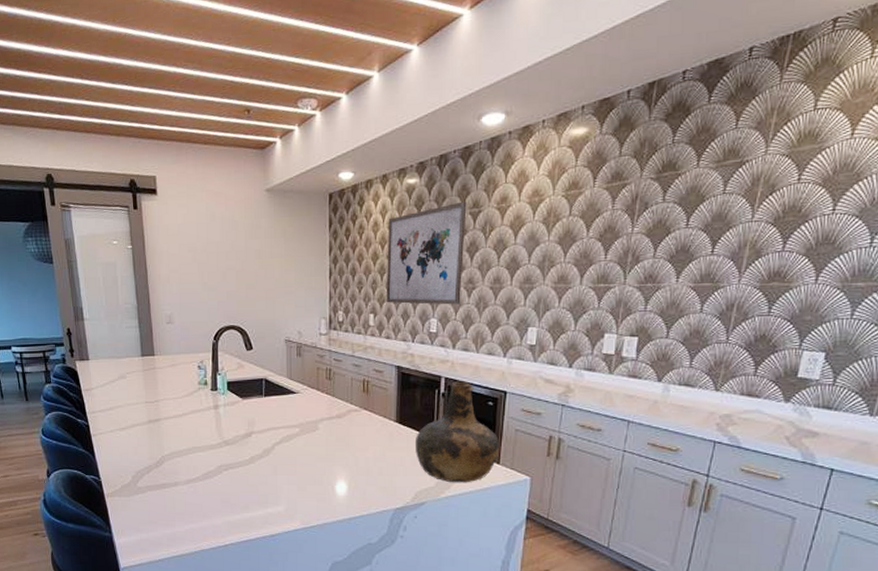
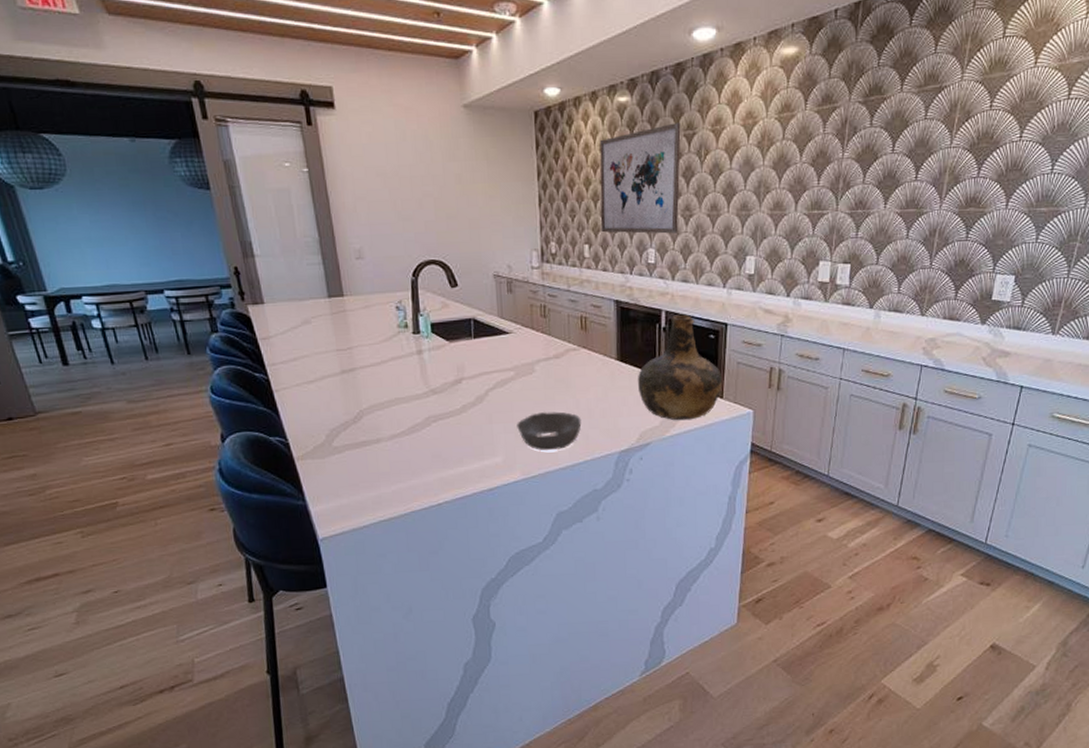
bowl: none [299,467,360,504] -> present [517,411,582,451]

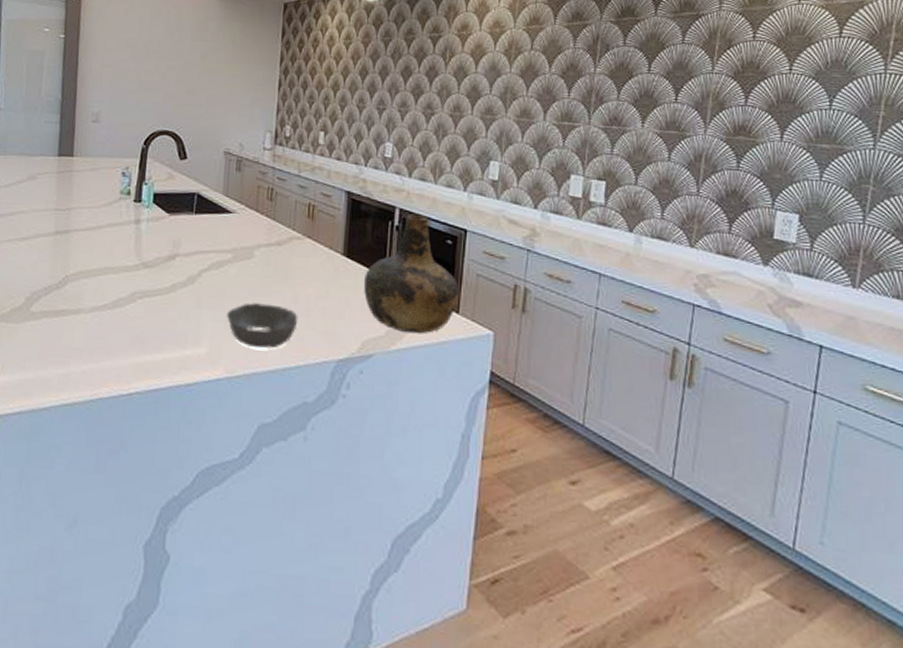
wall art: present [599,122,681,234] -> none [338,25,427,130]

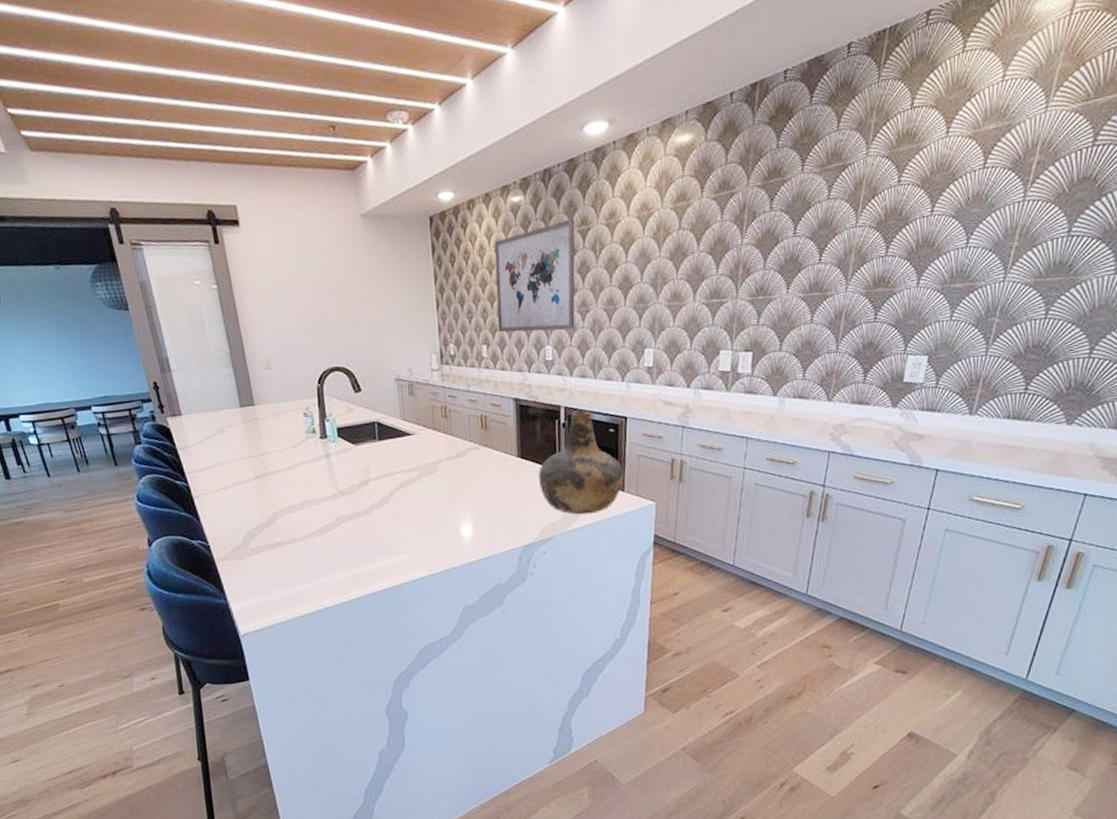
bowl: present [227,303,298,349] -> none [422,509,485,548]
wall art: none [338,25,427,130] -> present [494,218,575,333]

